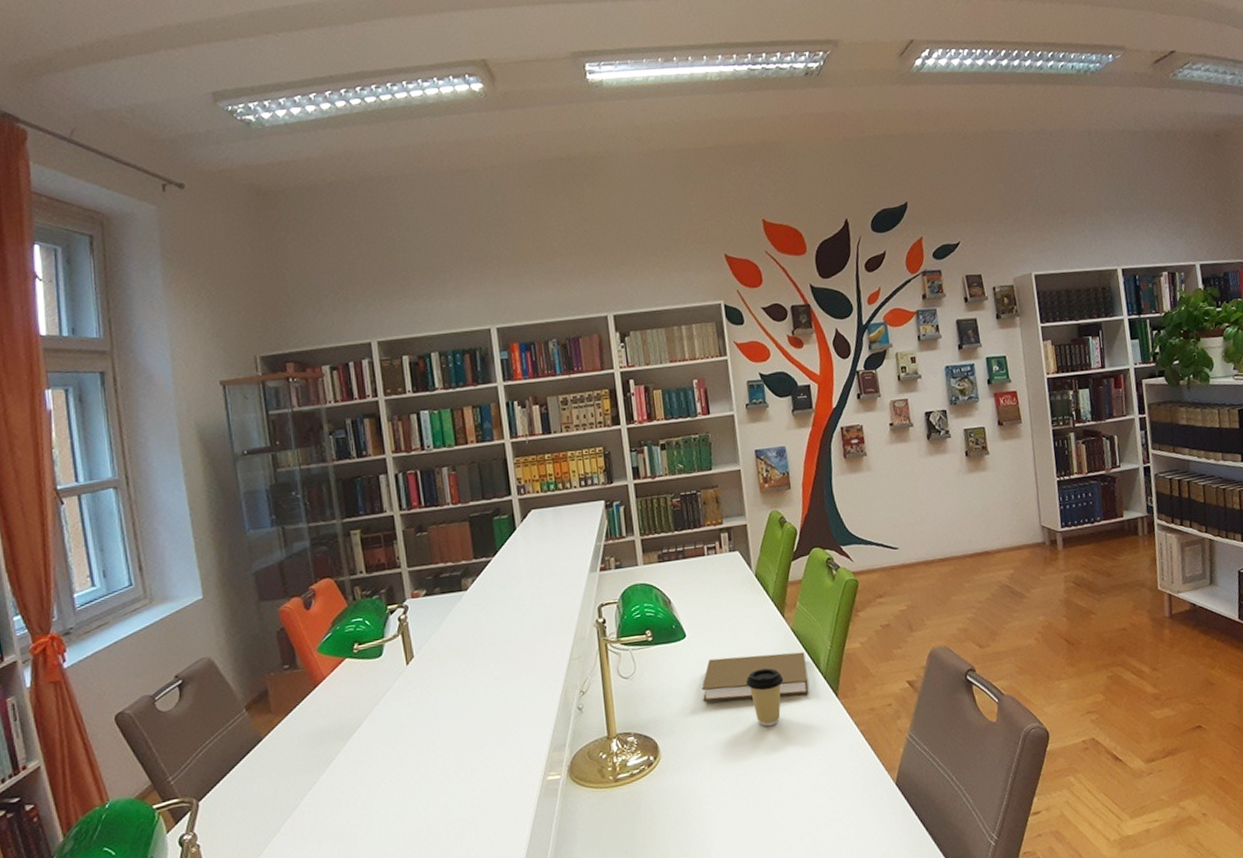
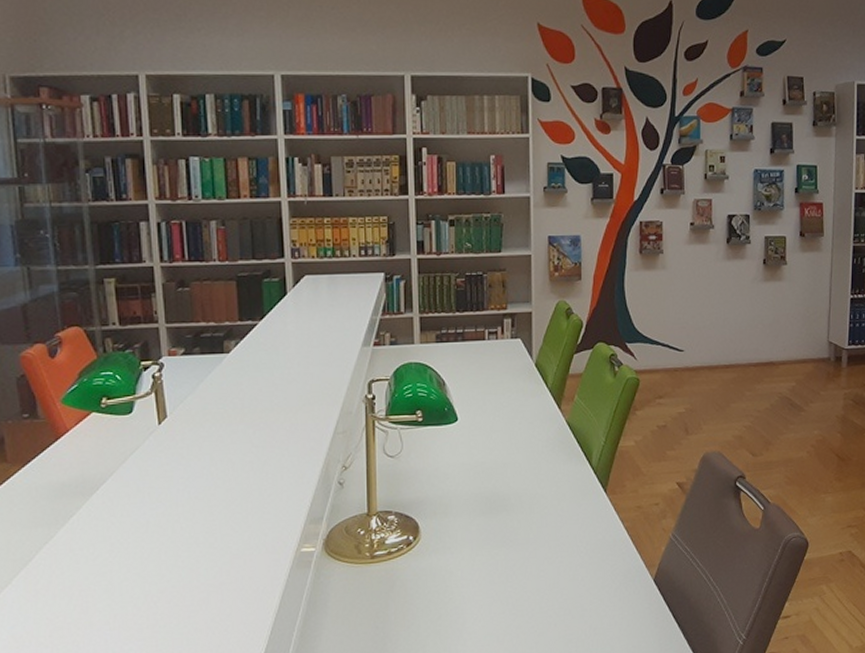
book: present [702,651,809,702] -> none [469,444,578,488]
coffee cup: present [746,668,784,727] -> none [515,459,554,516]

